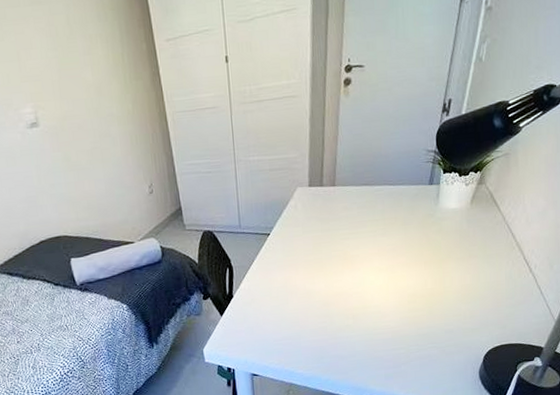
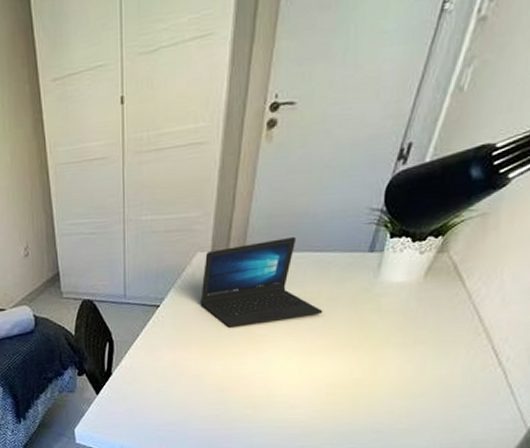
laptop: none [303,173,400,251] -> present [200,236,323,328]

